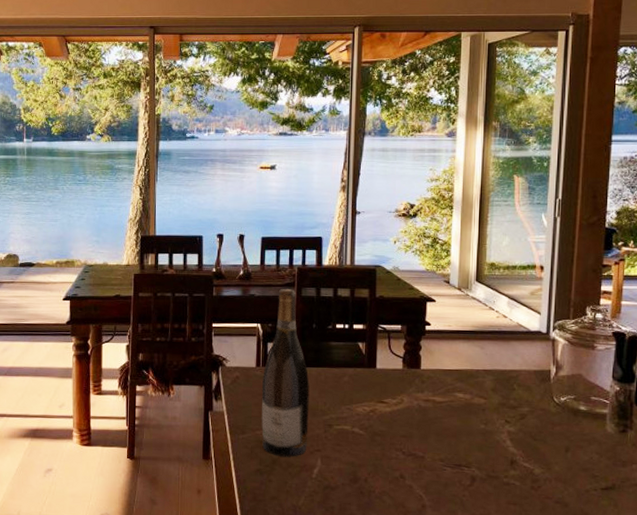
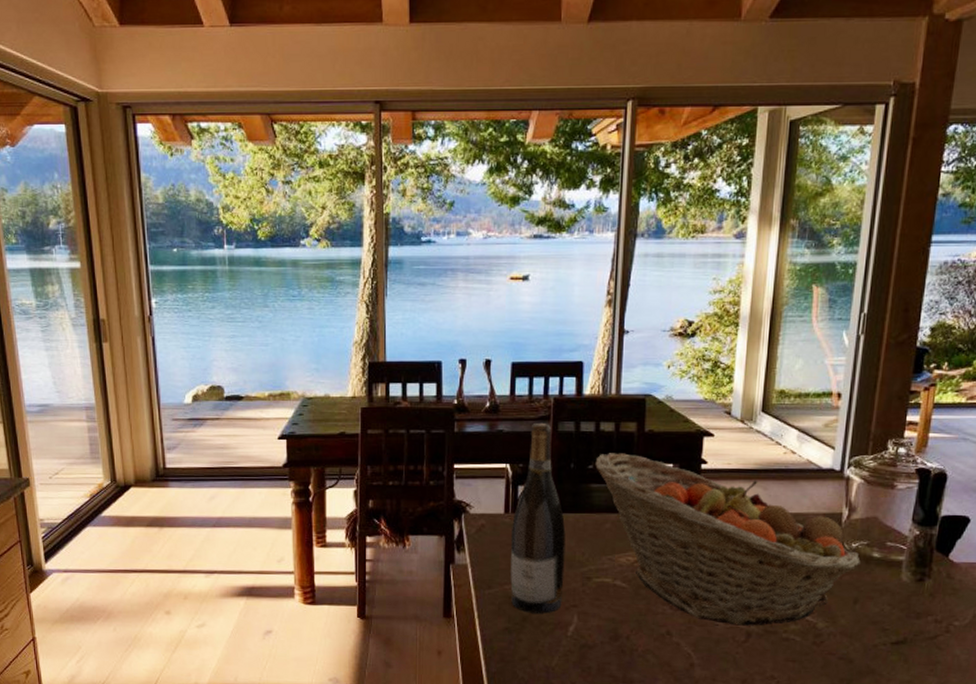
fruit basket: none [334,315,570,471] -> present [595,453,862,626]

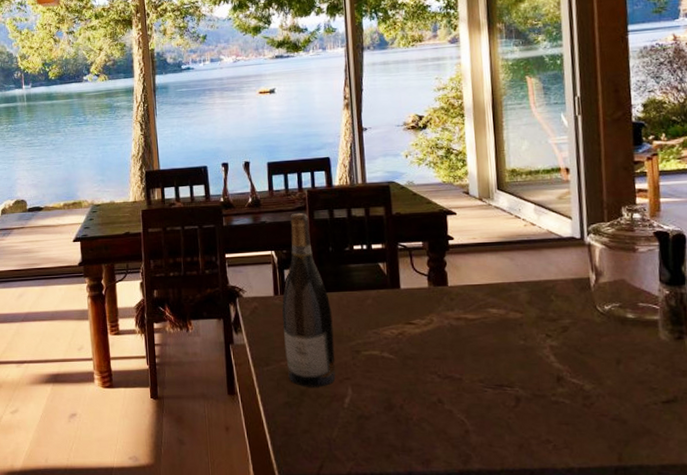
fruit basket: present [595,453,862,626] -> none [351,235,618,391]

